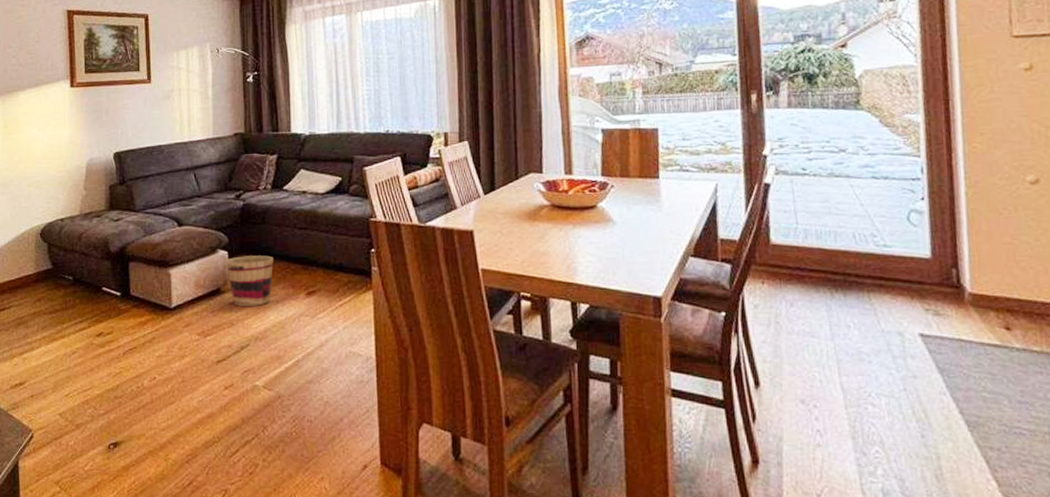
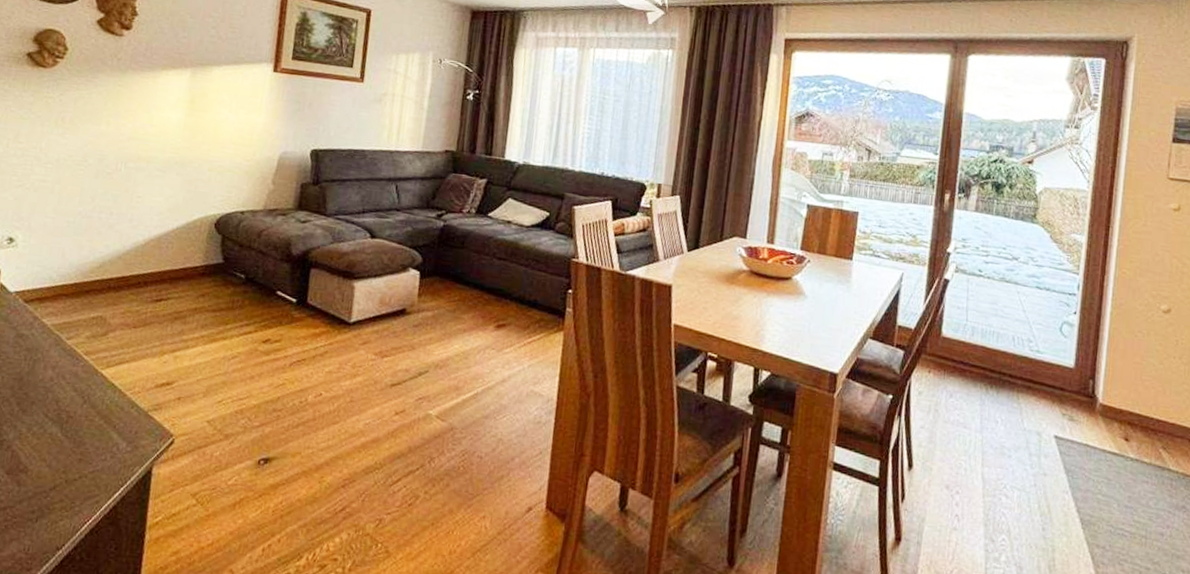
basket: present [225,255,273,307] -> none [415,278,467,333]

